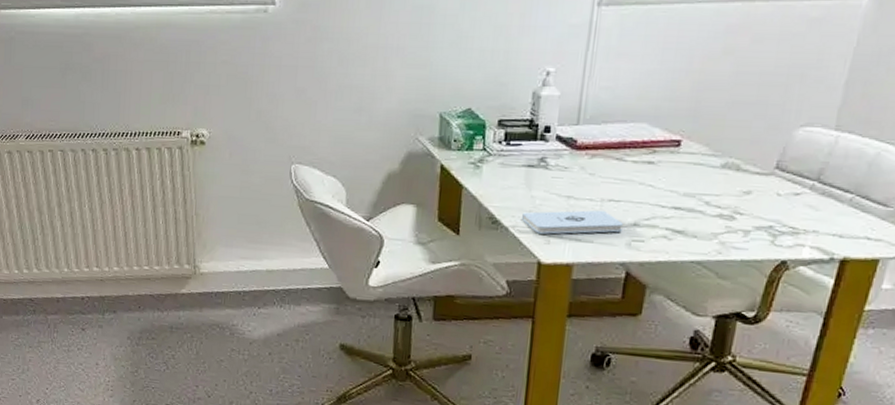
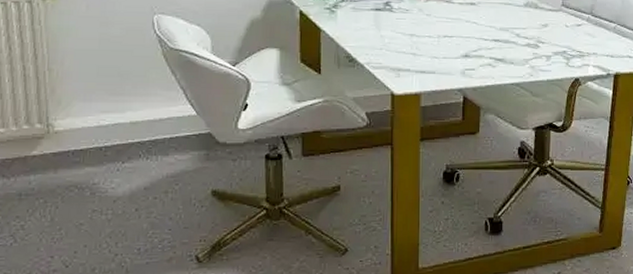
notepad: present [522,210,623,235] -> none [375,45,457,68]

